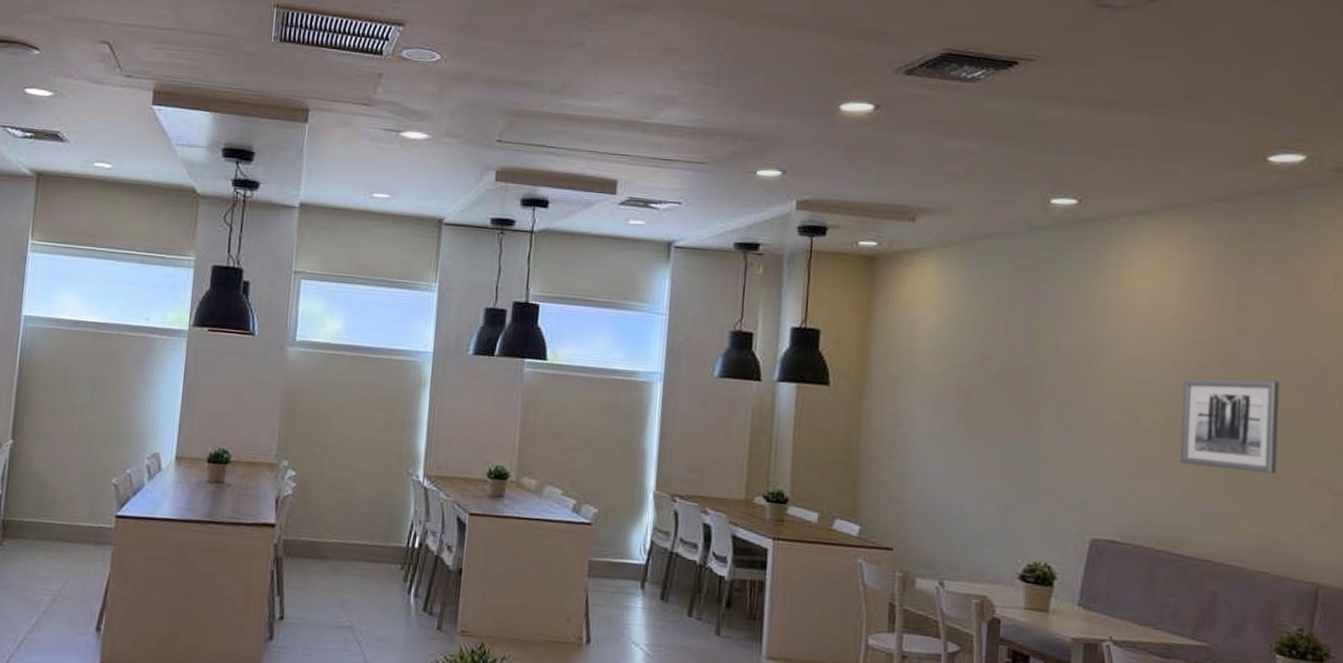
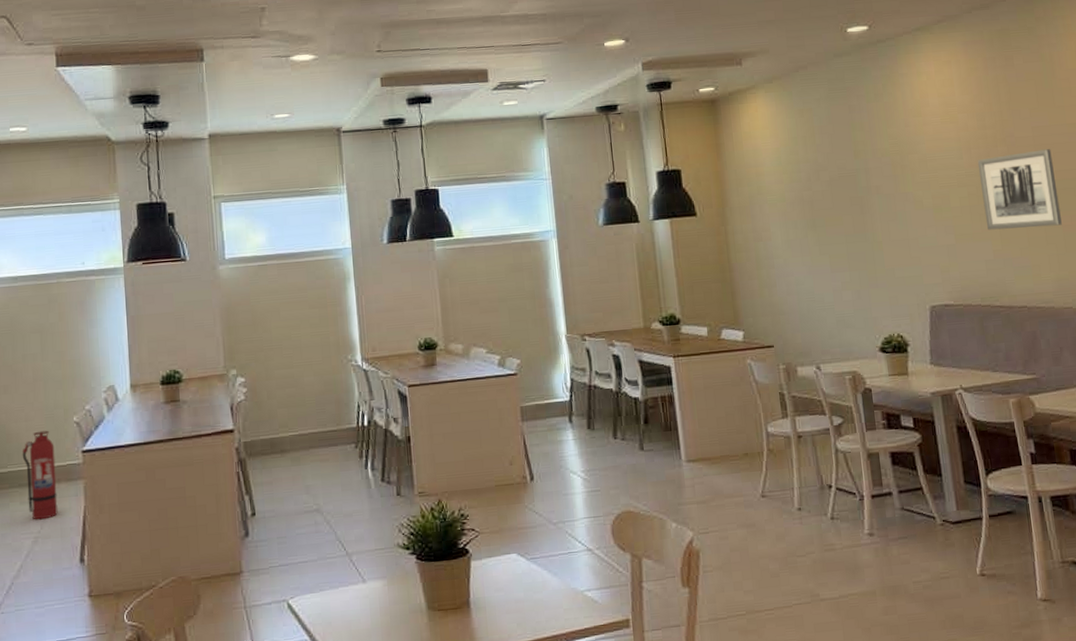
fire extinguisher: none [52,486,89,579] -> present [22,430,58,520]

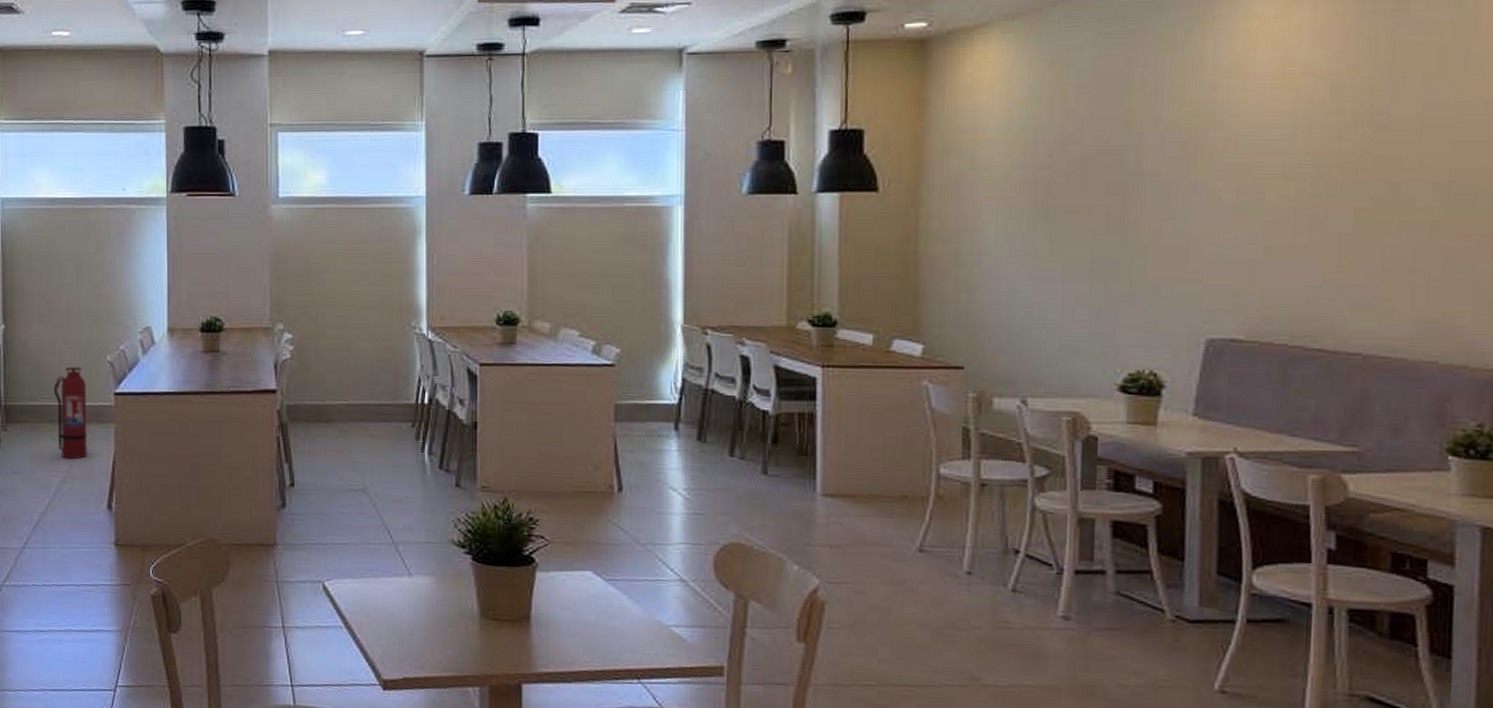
wall art: present [977,149,1062,230] -> none [1317,136,1448,246]

